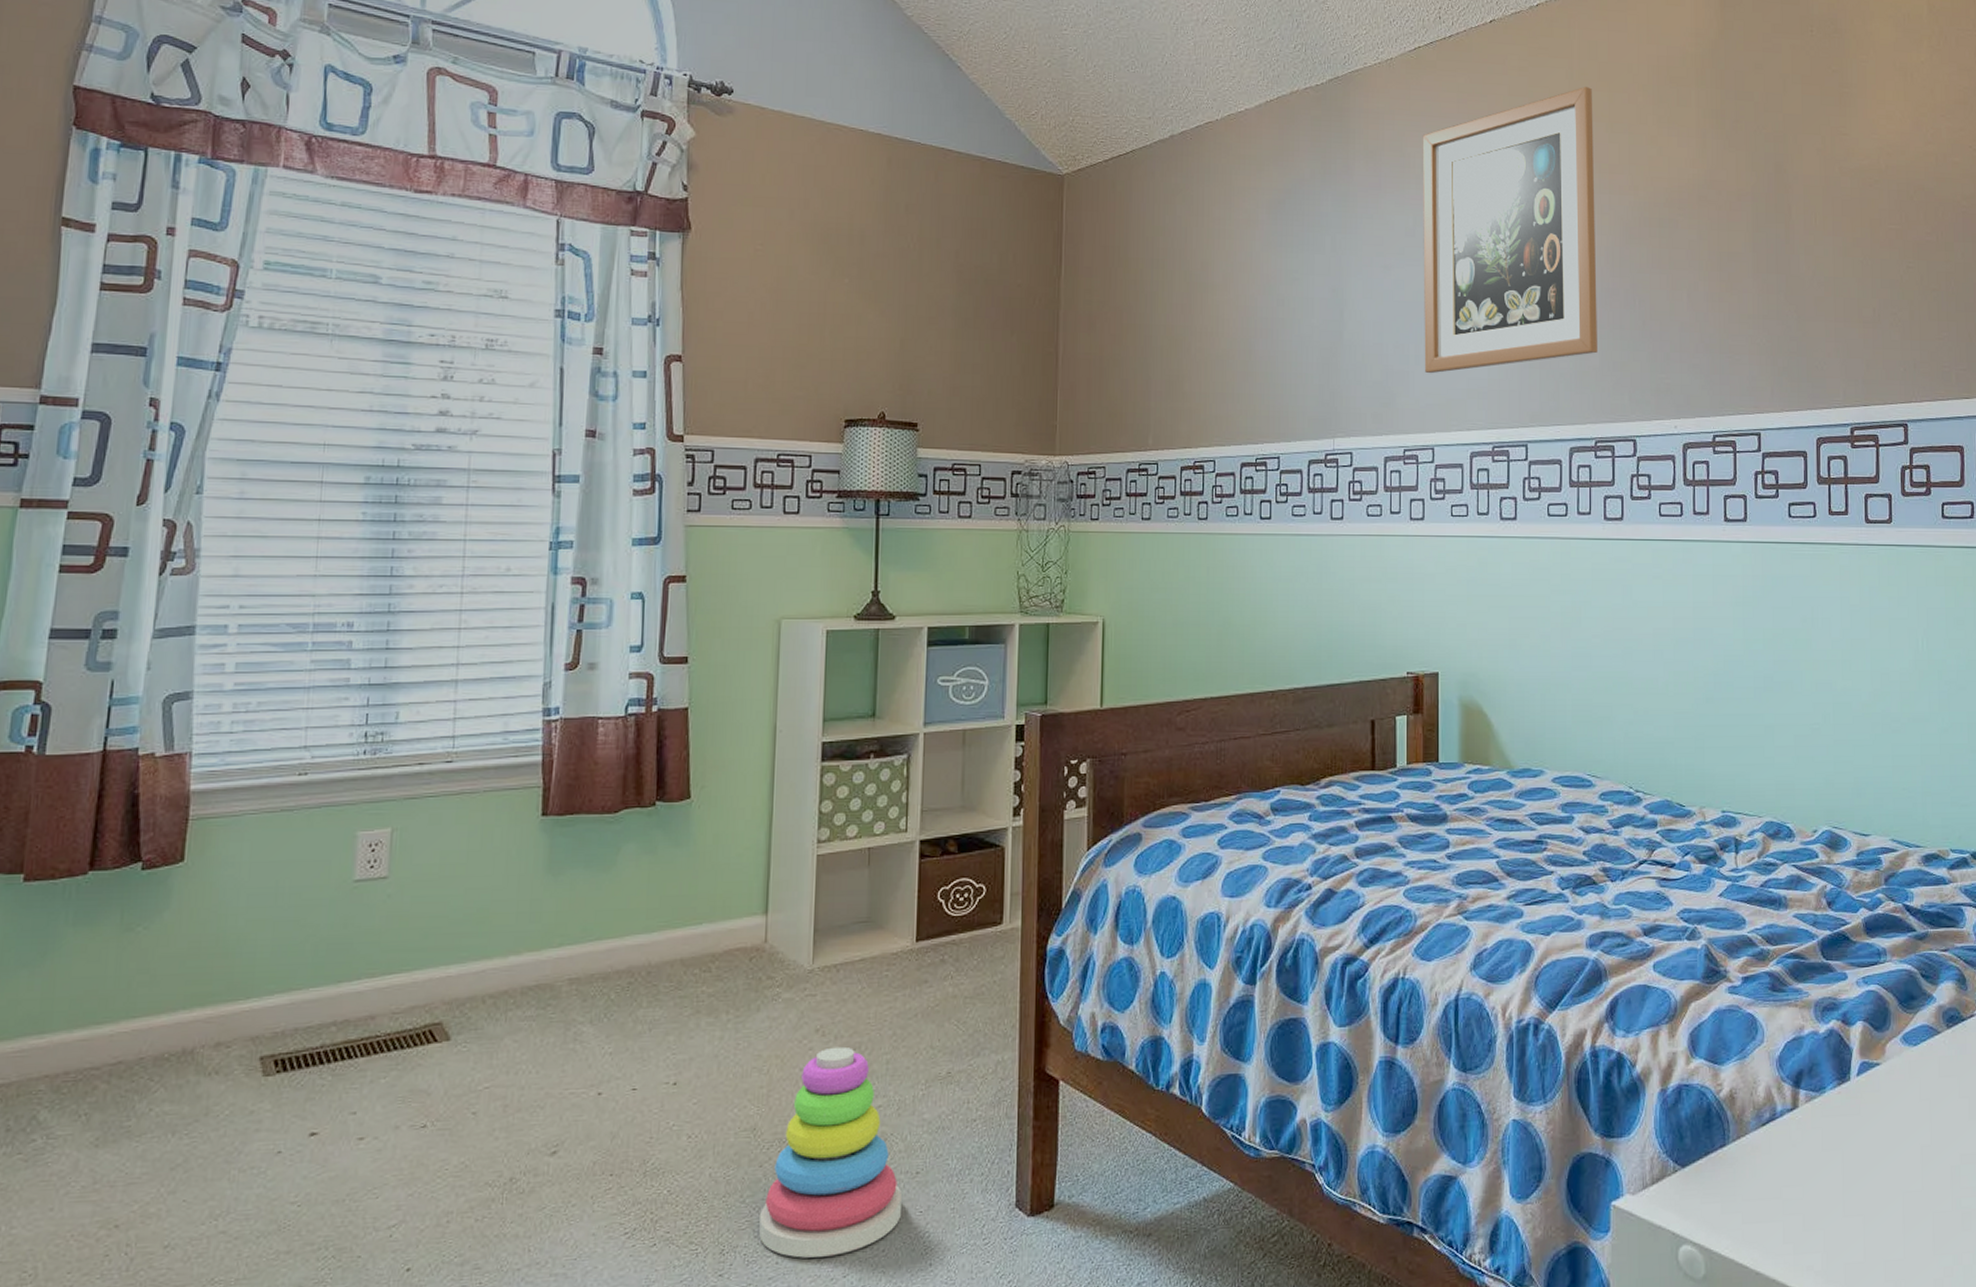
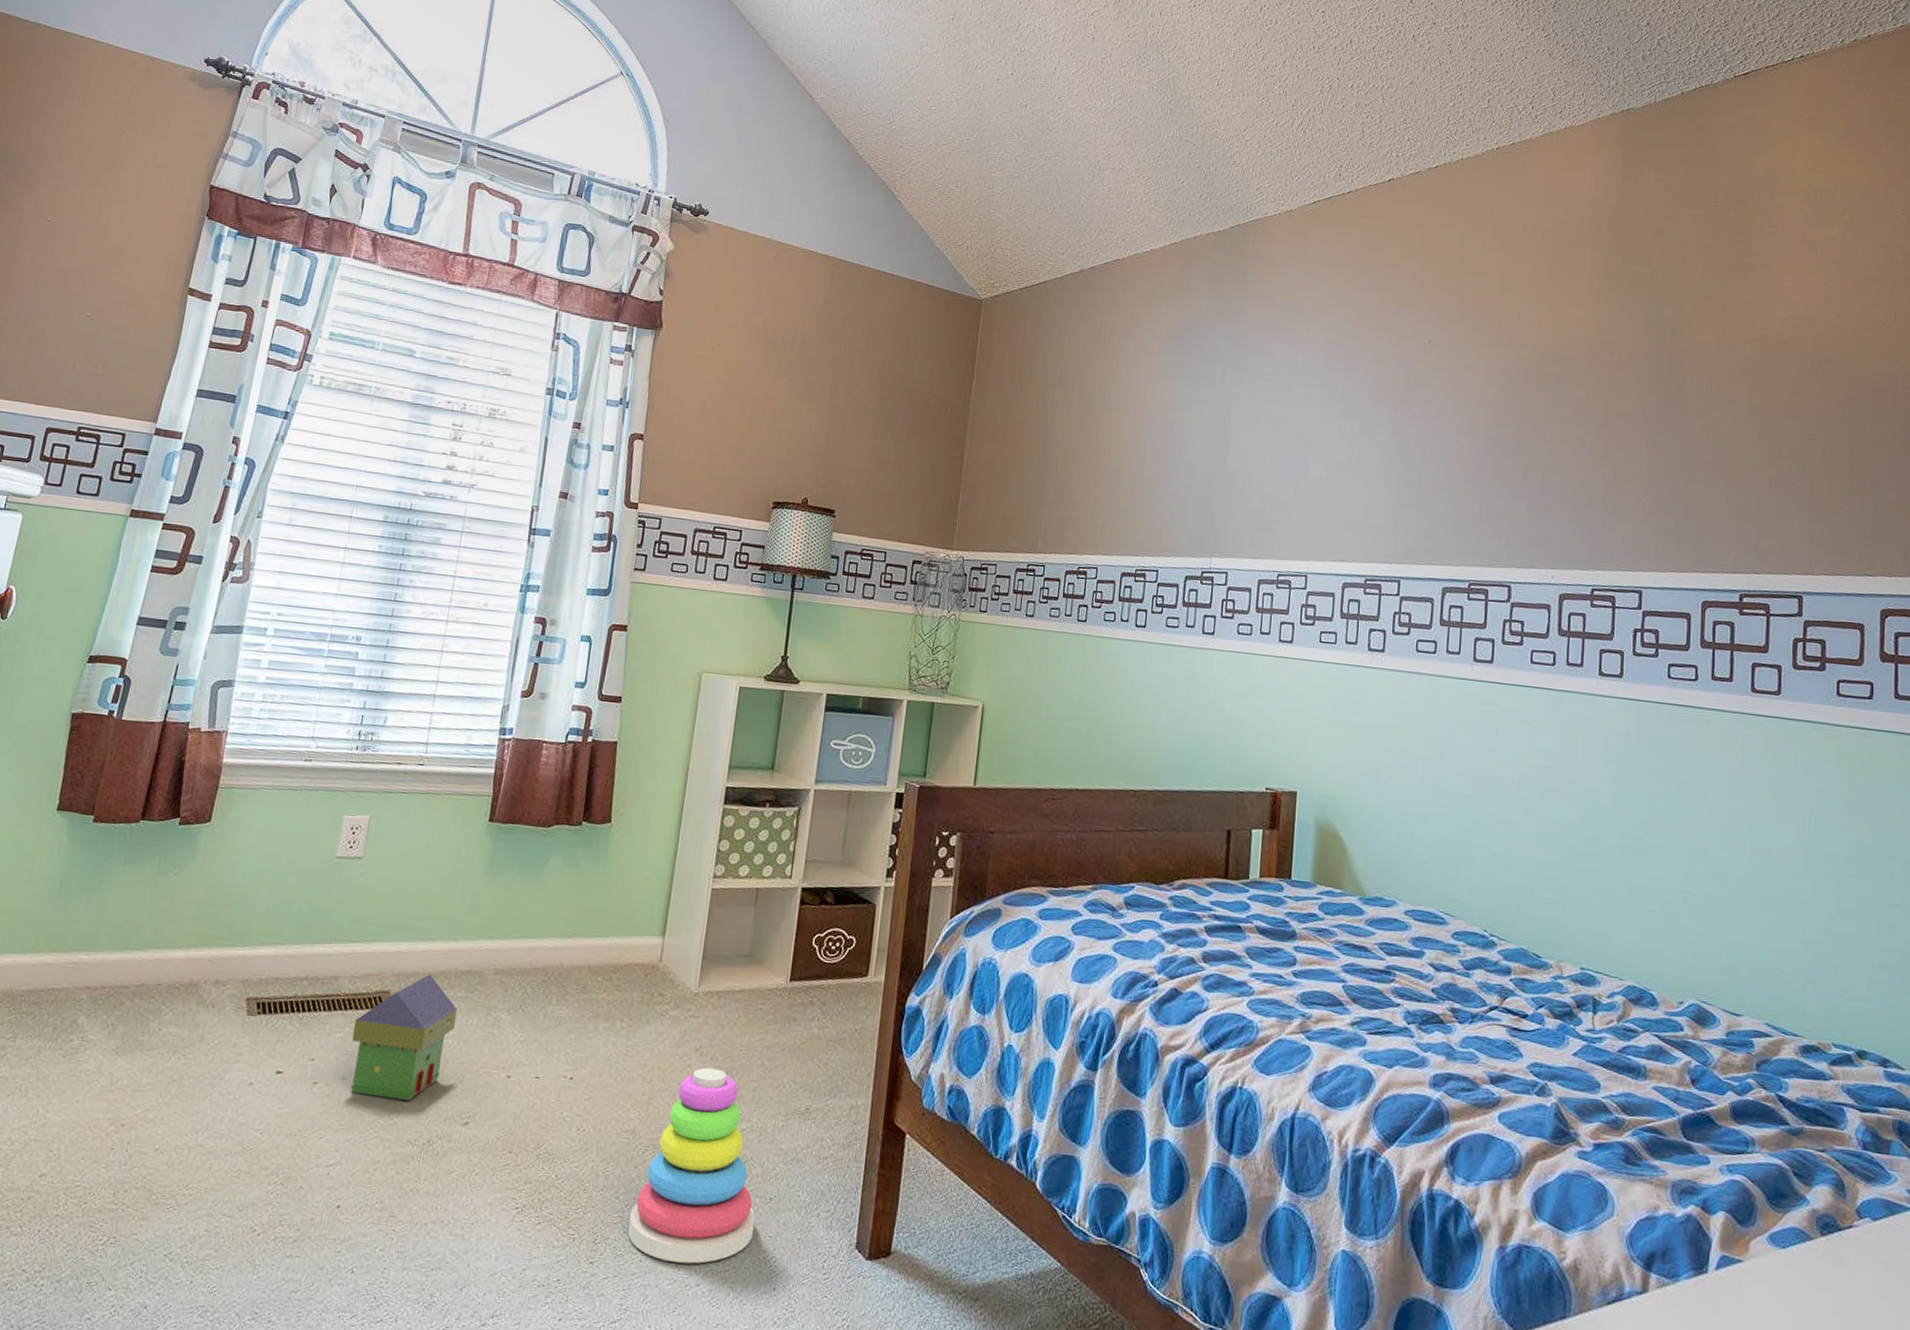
toy house: none [401,996,529,1142] -> present [350,974,457,1101]
wall art: present [1422,86,1597,374] -> none [1303,244,1486,505]

